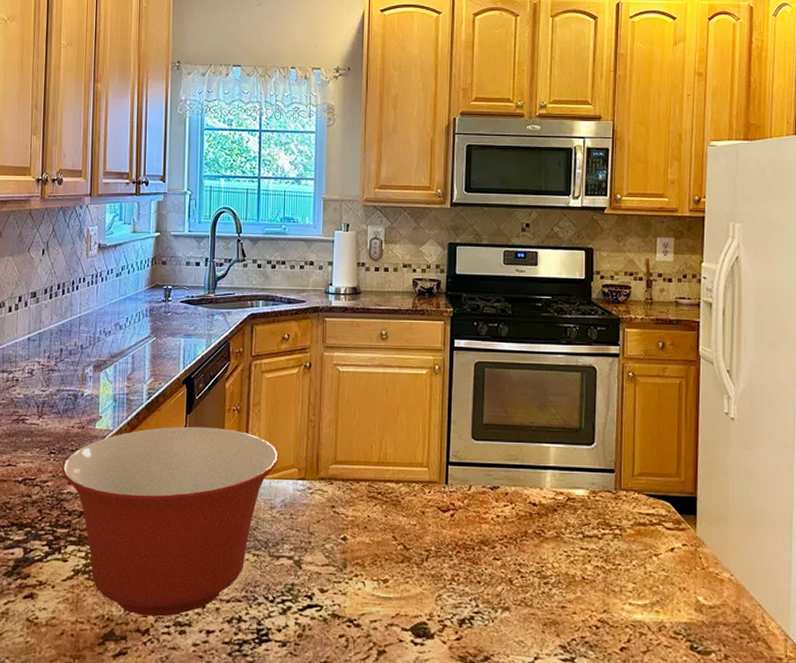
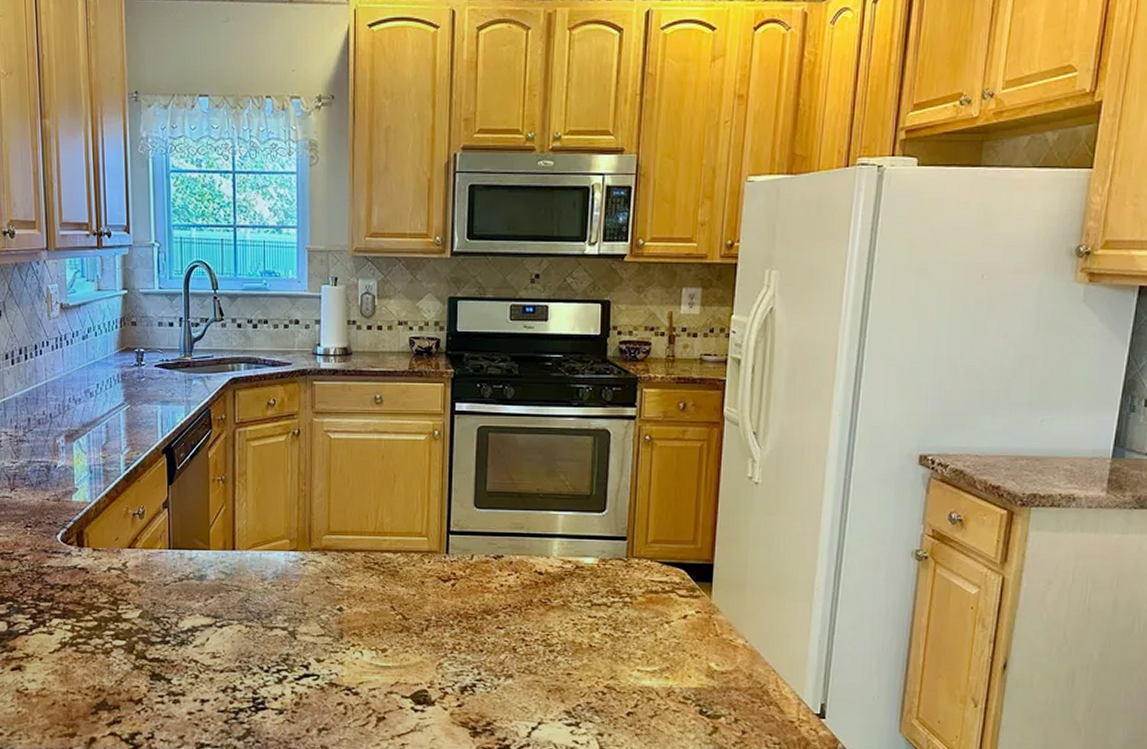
mixing bowl: present [62,426,279,617] -> none [40,497,269,687]

